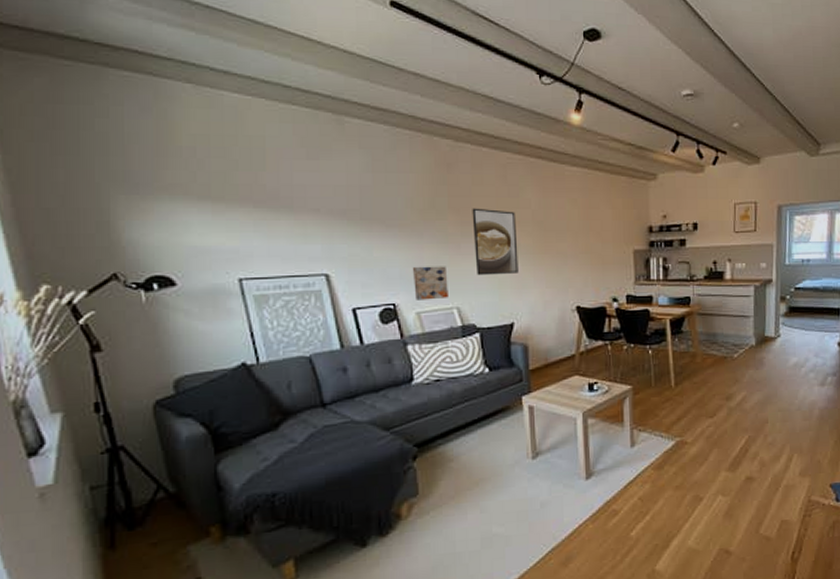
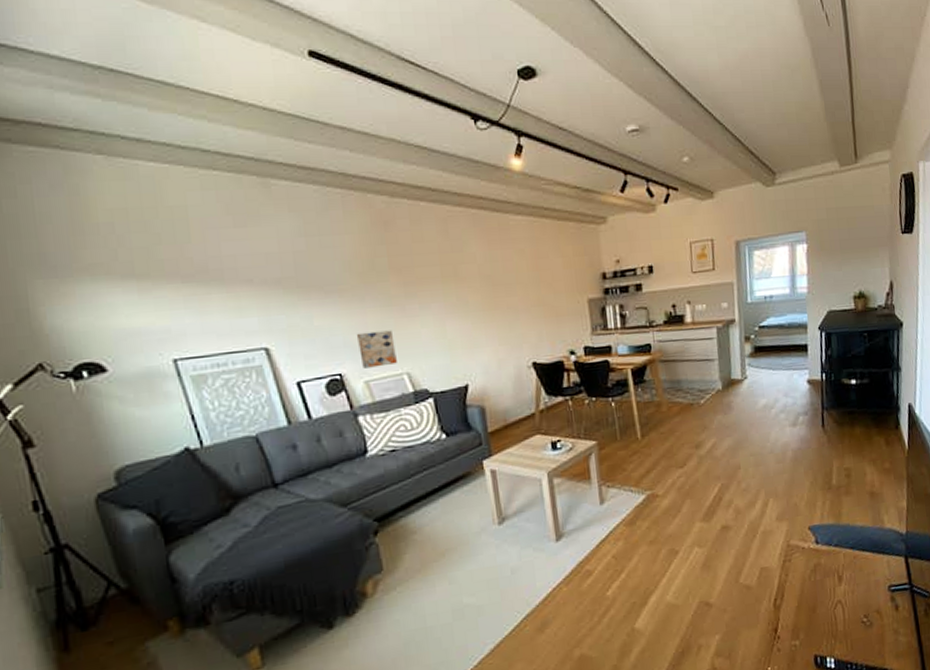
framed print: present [472,208,519,276] -> none [414,266,469,338]

